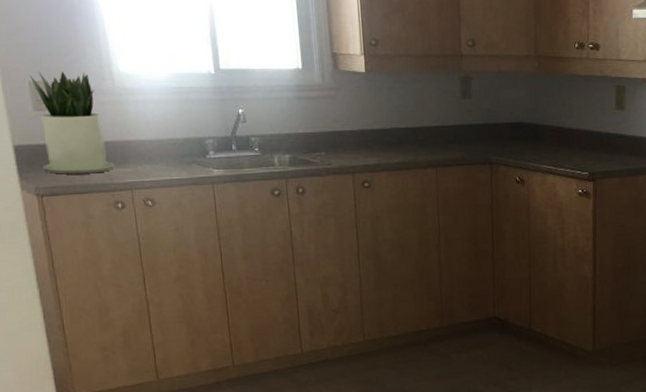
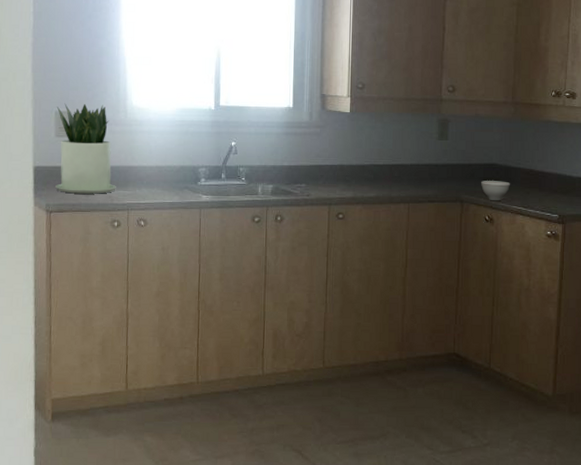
bowl: none [509,140,539,161] -> present [481,181,510,201]

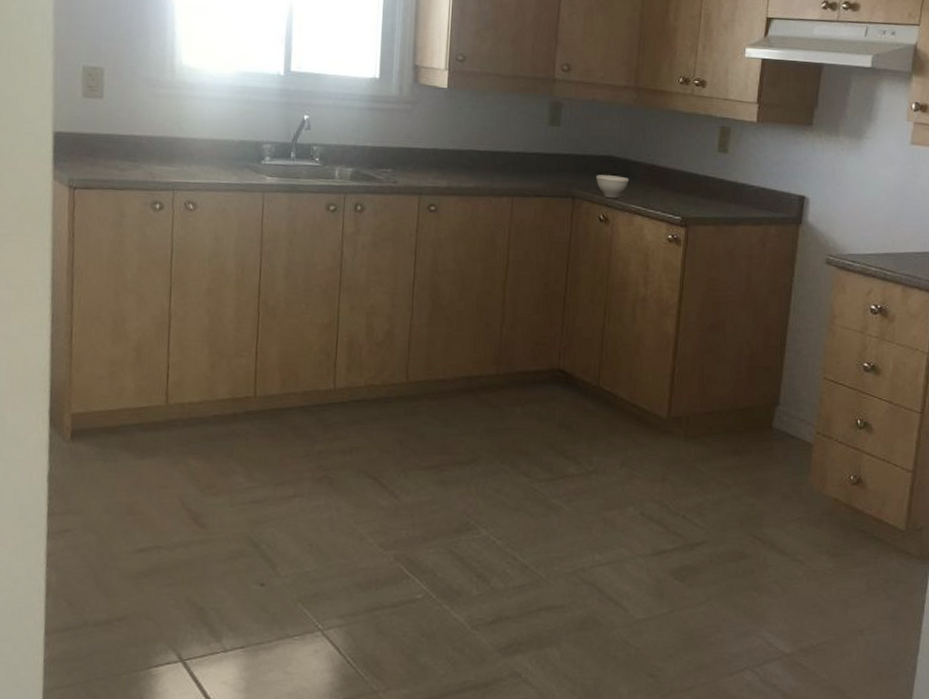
planter: present [55,103,116,194] -> none [81,56,159,170]

